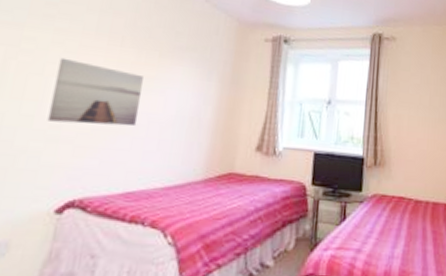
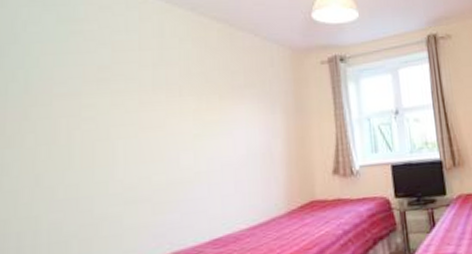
wall art: present [47,57,143,126] -> none [122,118,211,184]

